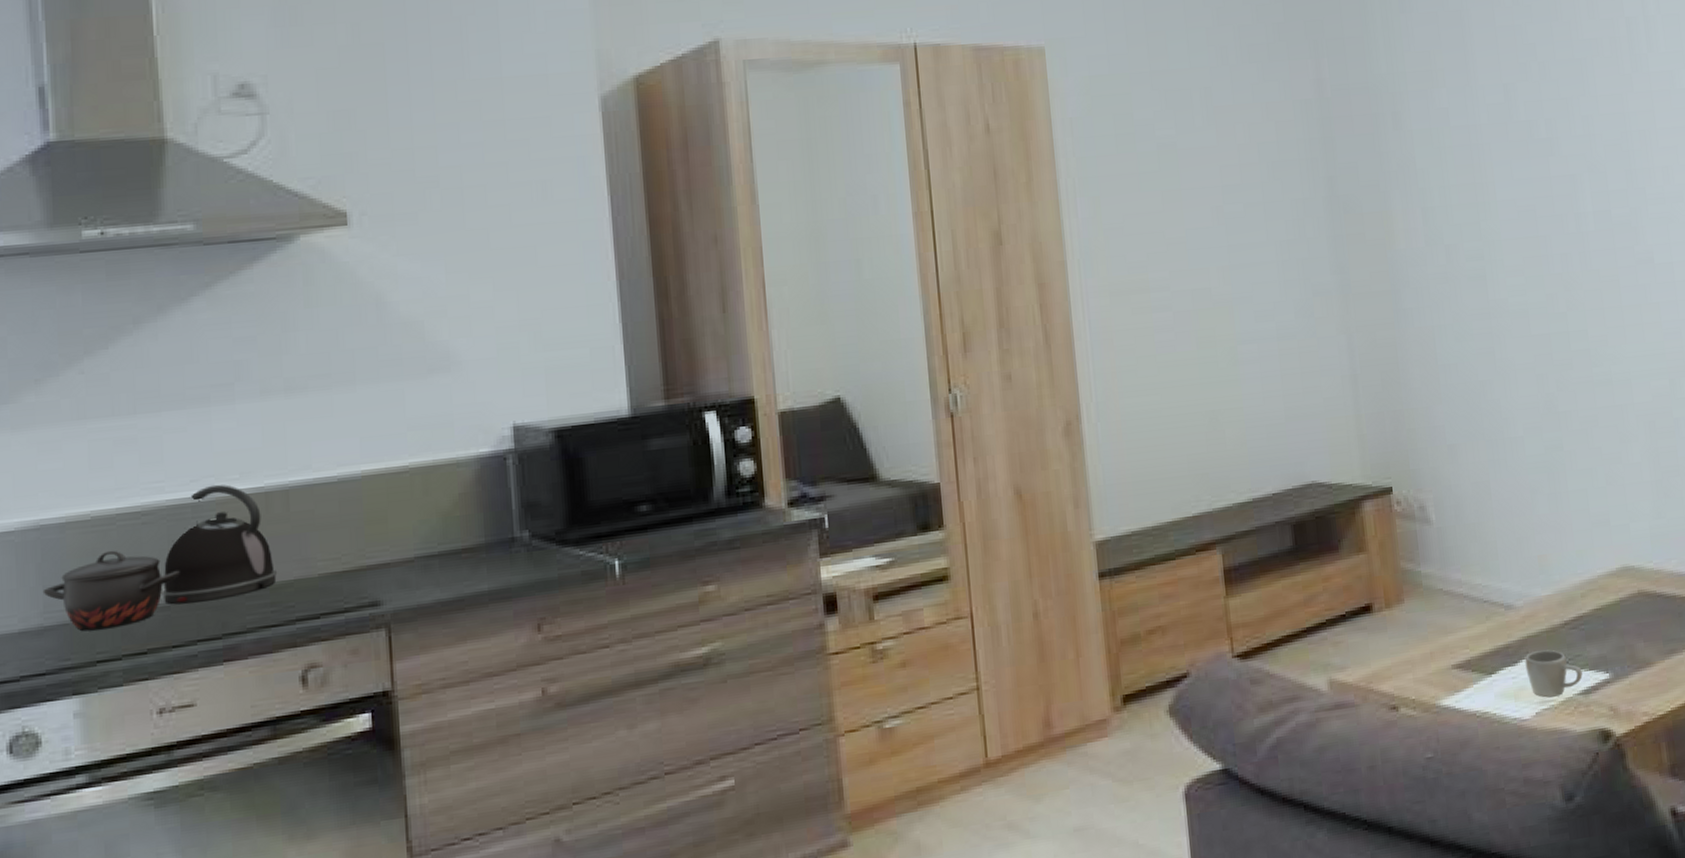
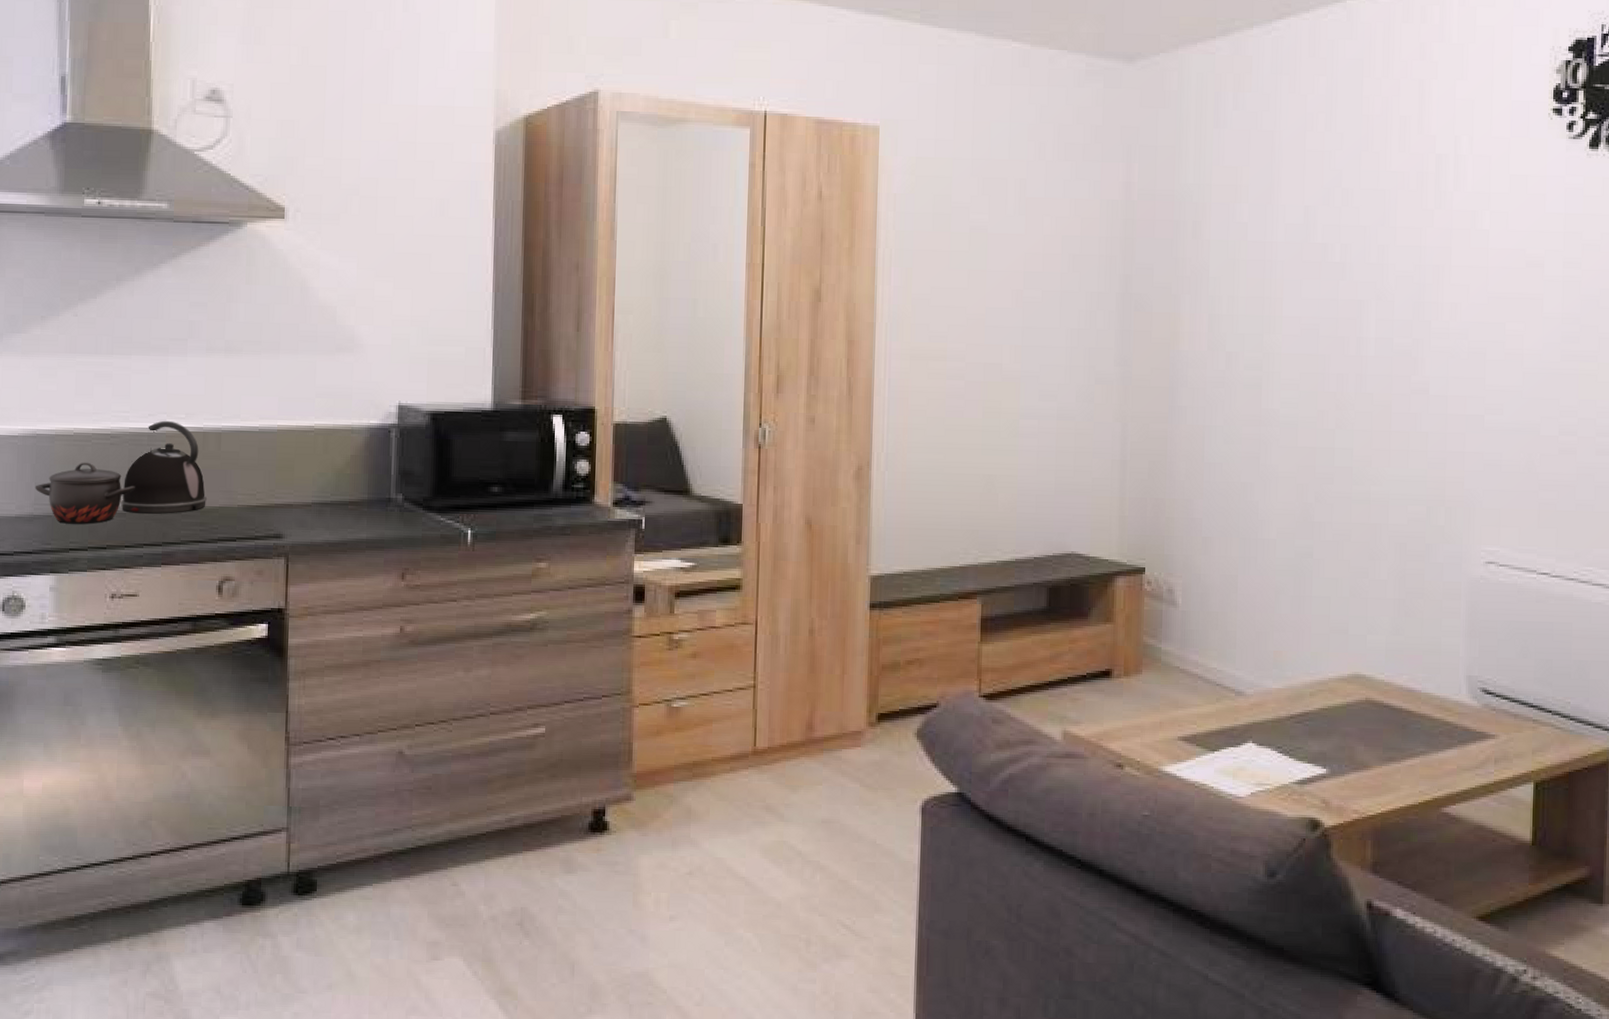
mug: present [1524,649,1583,698] -> none [1247,737,1301,781]

